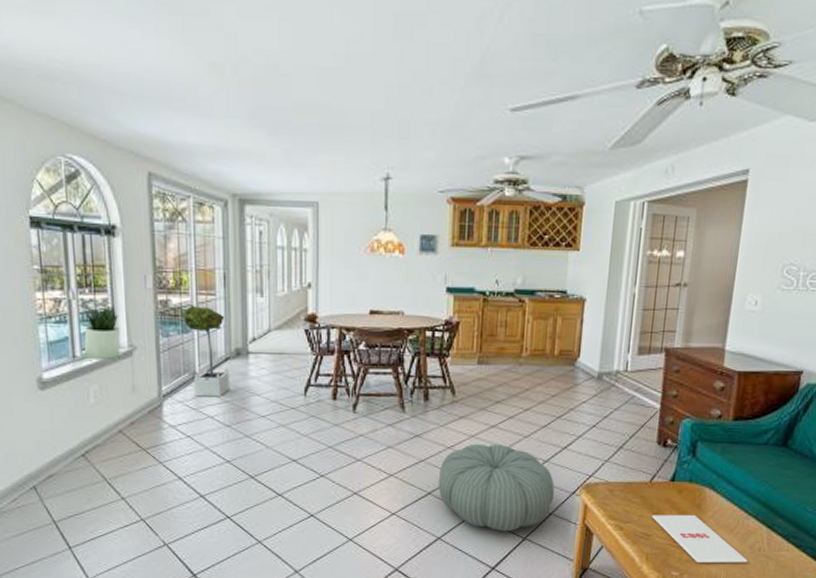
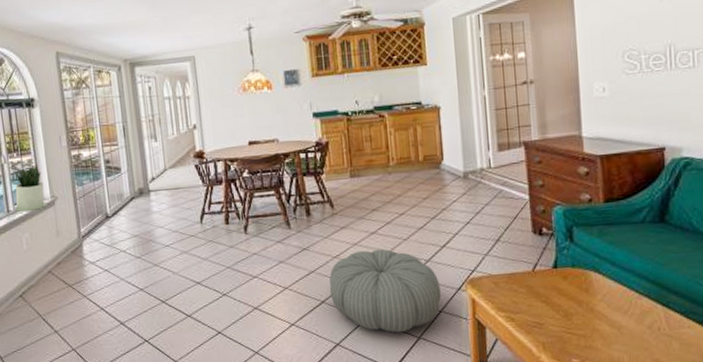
potted tree: present [182,305,230,397] -> none [92,155,137,235]
magazine: present [652,514,748,564] -> none [541,299,650,349]

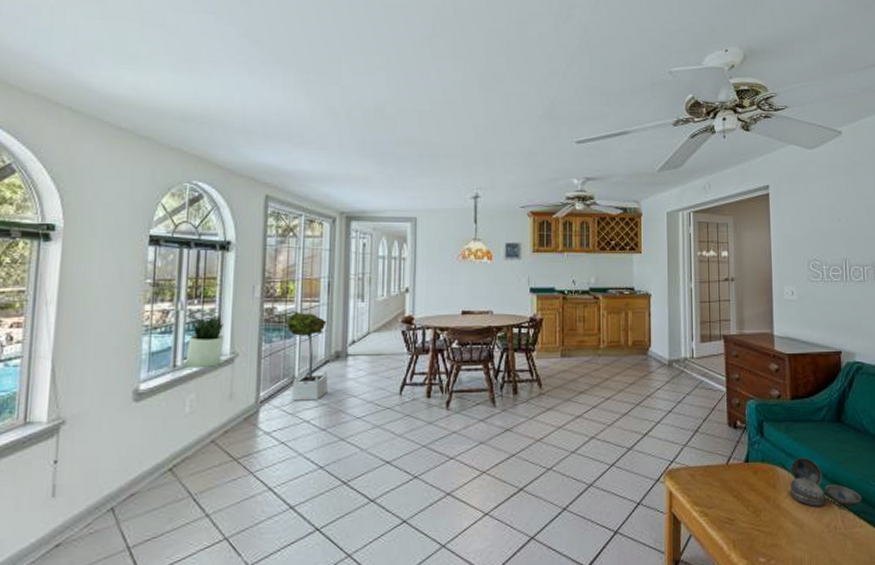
potted tree: none [92,155,137,235] -> present [286,311,328,401]
pouf: present [329,249,441,332] -> none [529,434,640,525]
decorative bowl: none [604,261,690,309] -> present [789,458,862,507]

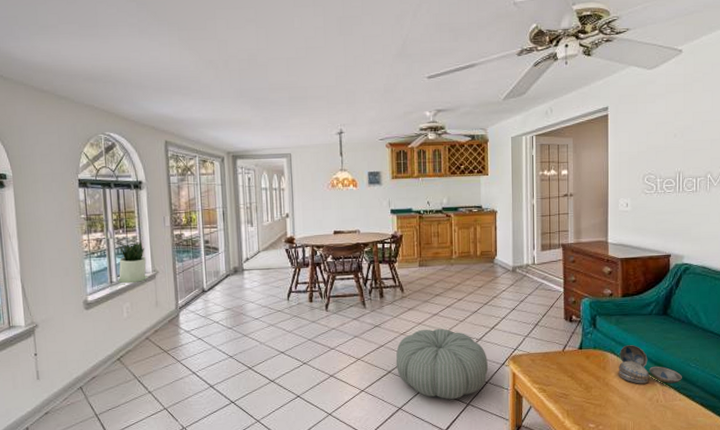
potted tree: present [286,311,328,401] -> none [193,236,230,307]
pouf: none [529,434,640,525] -> present [395,328,488,399]

